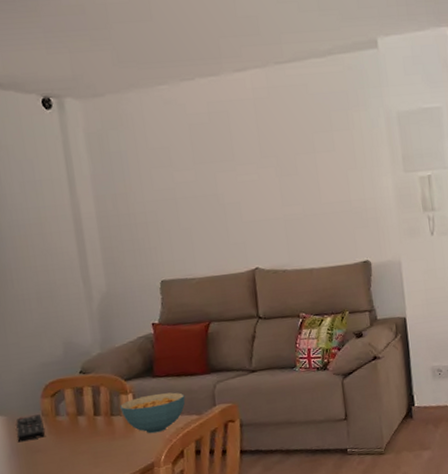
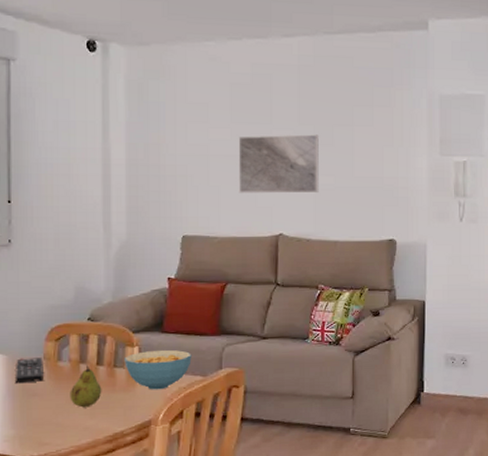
fruit: none [71,417,103,458] -> present [70,365,102,408]
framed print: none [203,165,289,233] -> present [238,134,319,194]

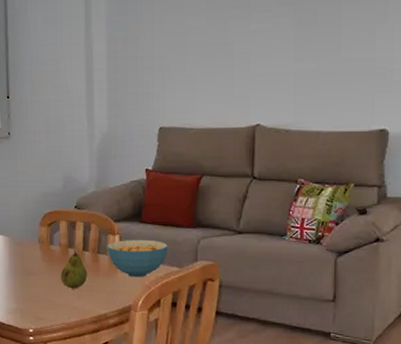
remote control: present [14,357,44,384] -> none [15,240,39,263]
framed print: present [238,134,319,194] -> none [214,15,300,83]

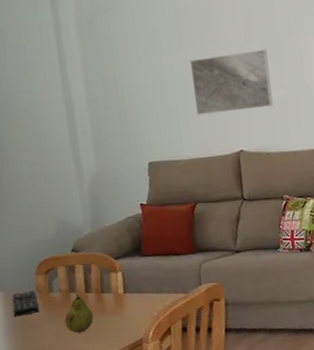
remote control: none [15,240,39,263] -> present [12,290,39,317]
cereal bowl: present [107,239,168,278] -> none [110,271,173,311]
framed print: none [214,15,300,83] -> present [189,49,273,116]

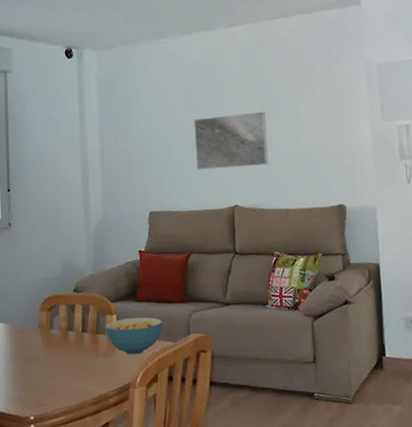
remote control: present [12,290,39,317] -> none [16,326,39,350]
fruit: present [64,293,94,333] -> none [60,332,87,372]
cereal bowl: none [110,271,173,311] -> present [105,317,163,355]

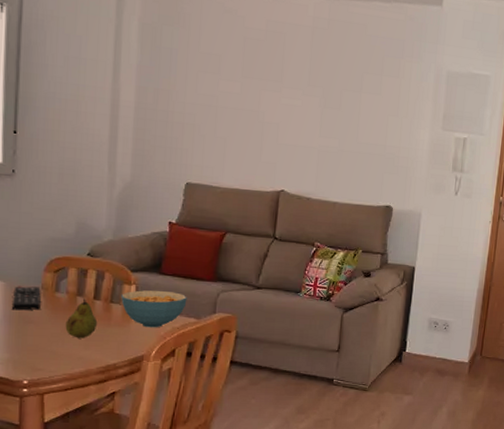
remote control: none [16,326,39,350] -> present [11,286,41,310]
fruit: none [60,332,87,372] -> present [65,298,98,339]
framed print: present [193,111,269,170] -> none [244,91,327,154]

